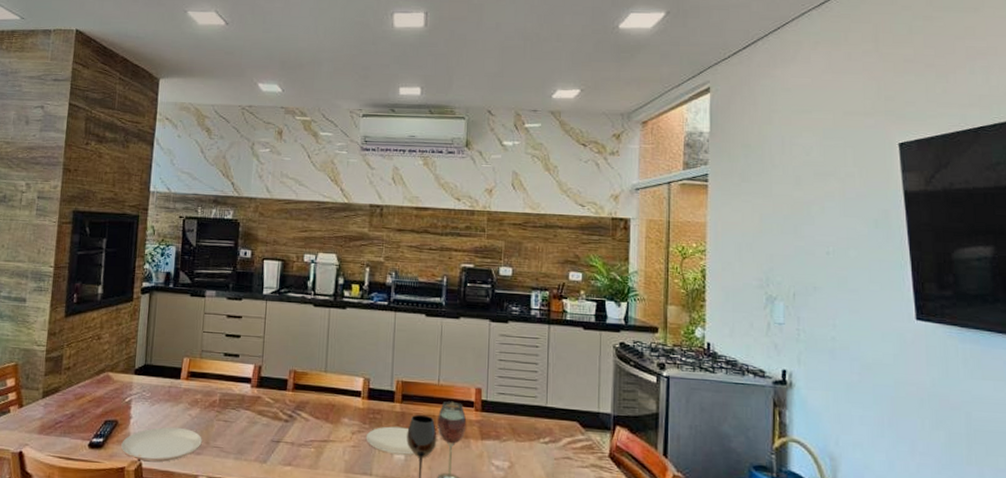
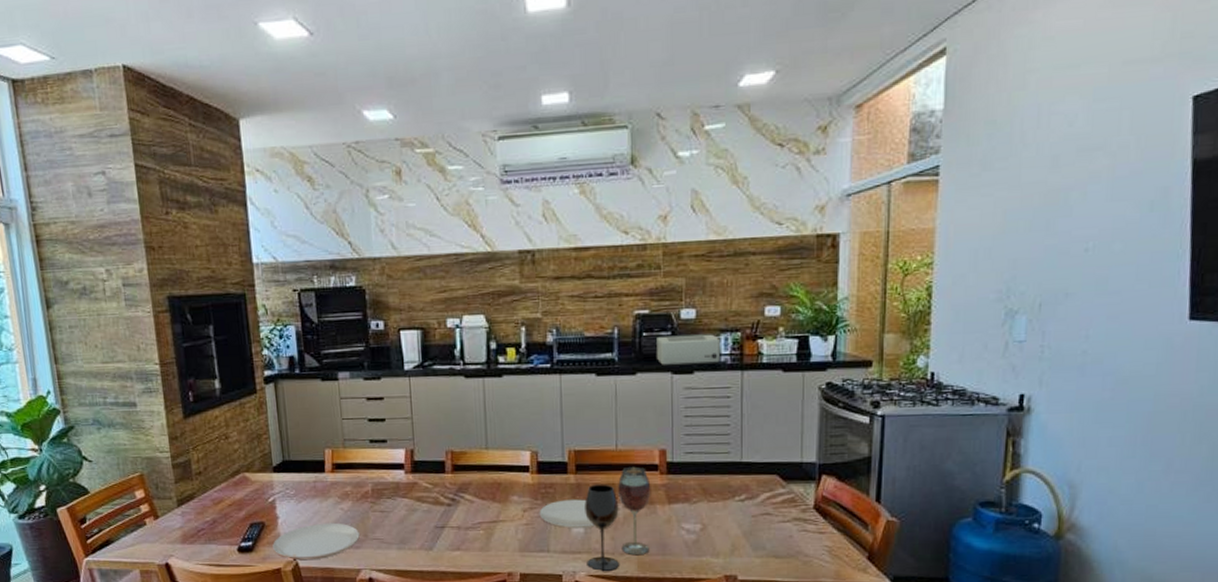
toaster: none [478,288,532,317] -> present [657,334,721,367]

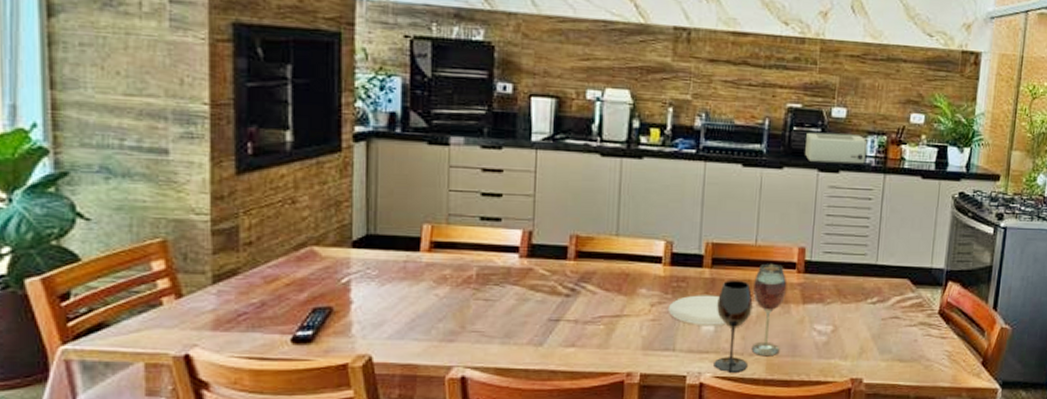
plate: present [272,522,360,561] -> none [340,310,455,355]

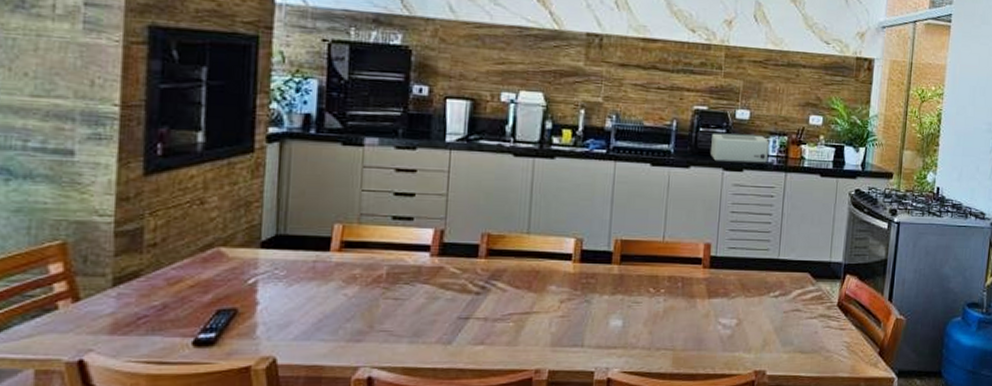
plate: present [667,295,727,327] -> none [577,291,634,322]
wineglass: present [714,279,753,372] -> none [621,275,660,367]
wineglass: present [751,263,787,355] -> none [658,259,693,350]

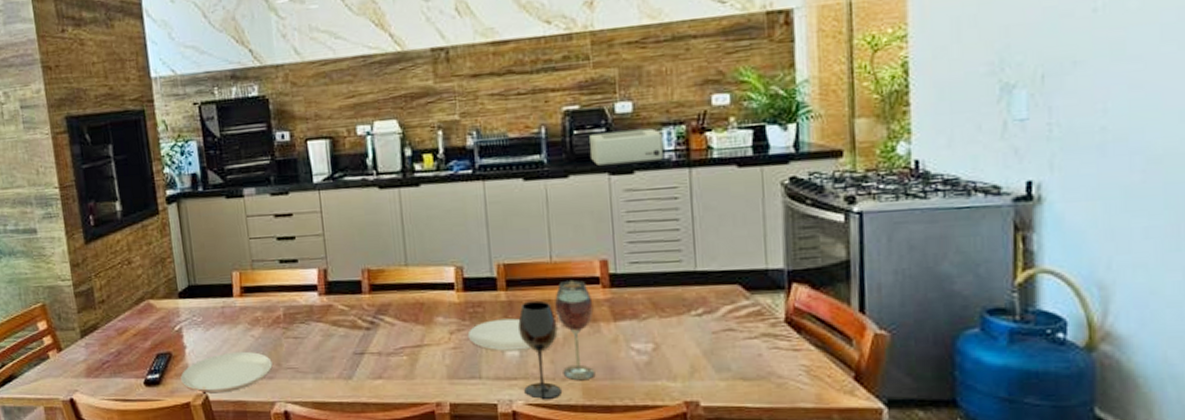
plate: none [244,311,364,357] -> present [180,351,273,394]
plate: none [577,291,634,322] -> present [467,318,532,352]
wineglass: none [621,275,660,367] -> present [518,300,561,399]
wineglass: none [658,259,693,350] -> present [555,279,595,380]

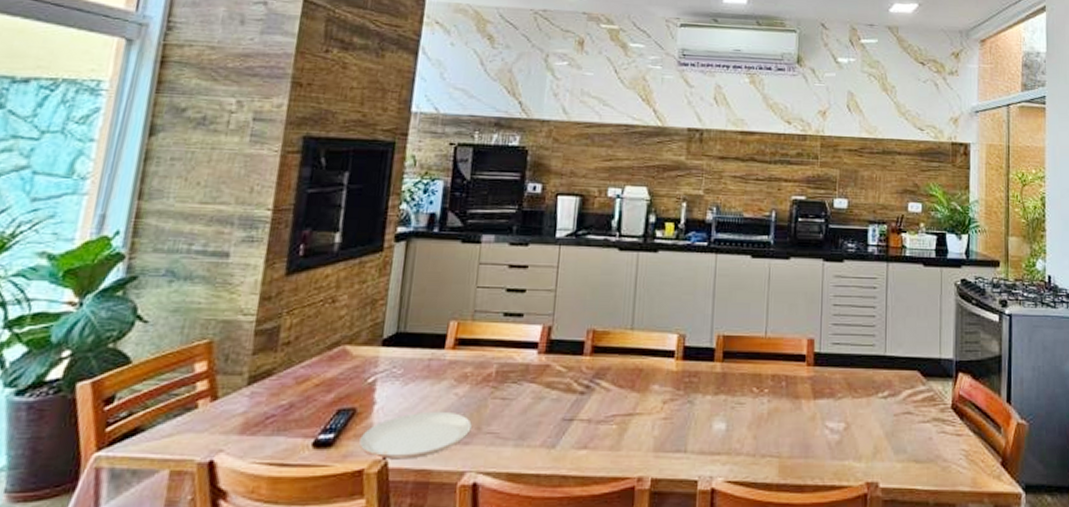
plate: present [467,318,532,352] -> none [679,391,738,425]
wineglass: present [518,300,561,399] -> none [725,374,764,476]
wineglass: present [555,279,595,380] -> none [763,356,798,457]
toaster: present [589,128,663,167] -> none [810,223,869,254]

